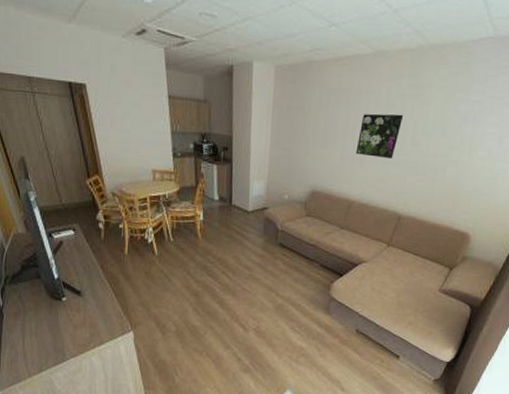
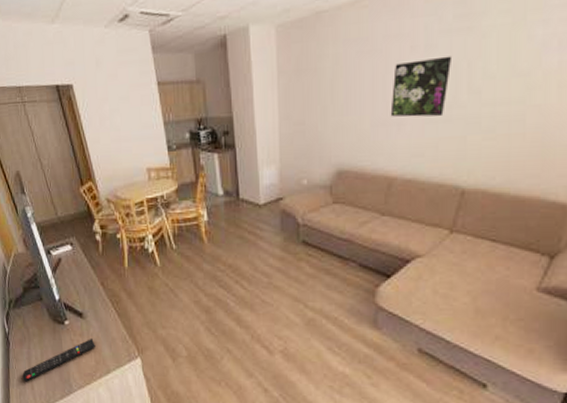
remote control: none [15,313,91,351] -> present [22,337,95,382]

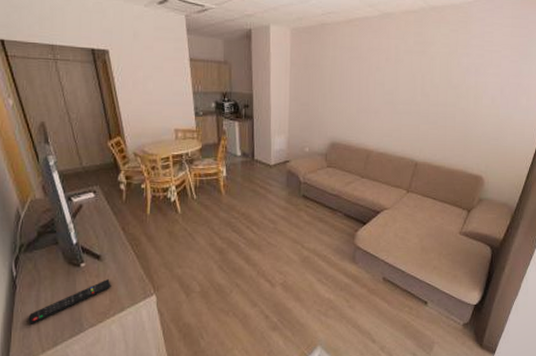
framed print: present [390,56,453,117] -> none [370,68,412,109]

